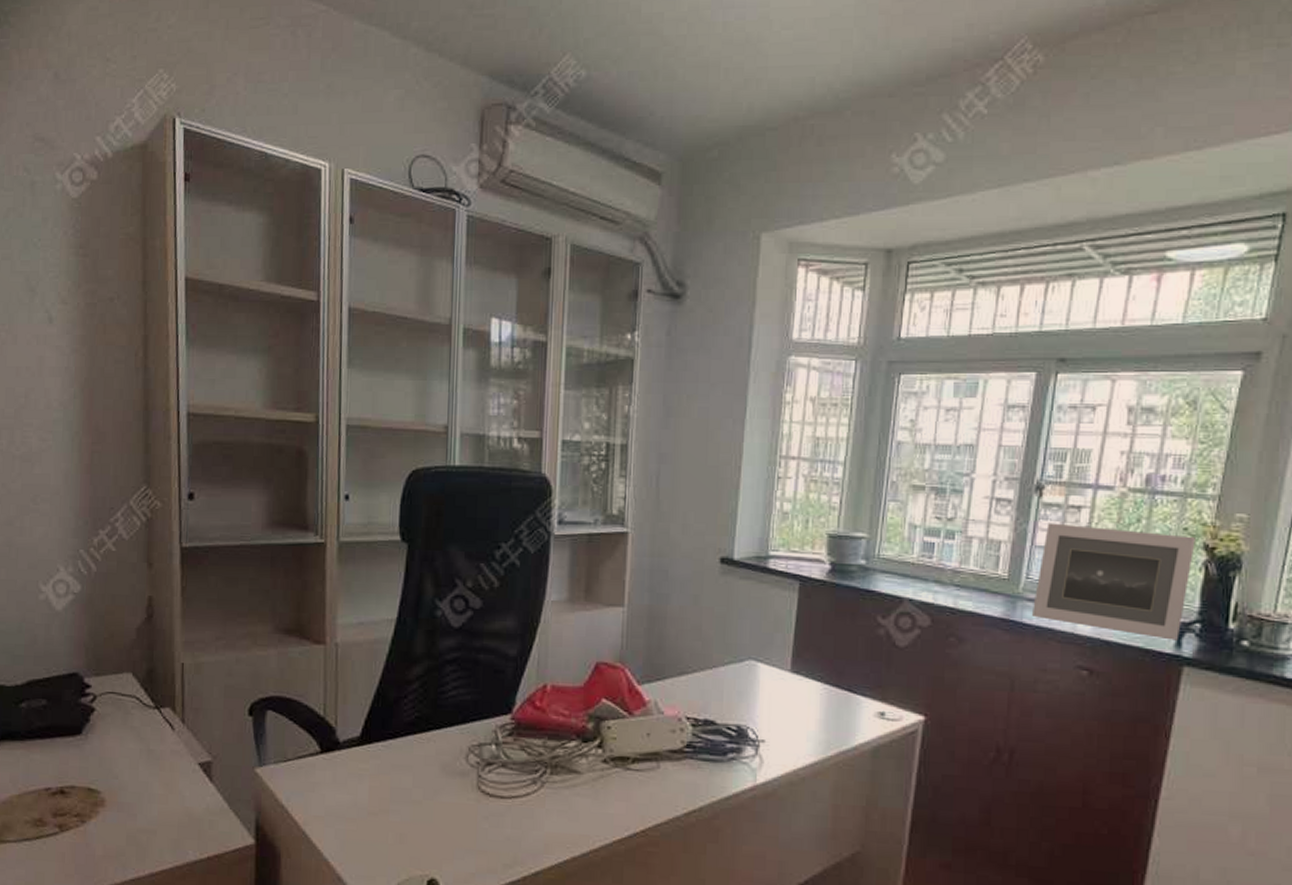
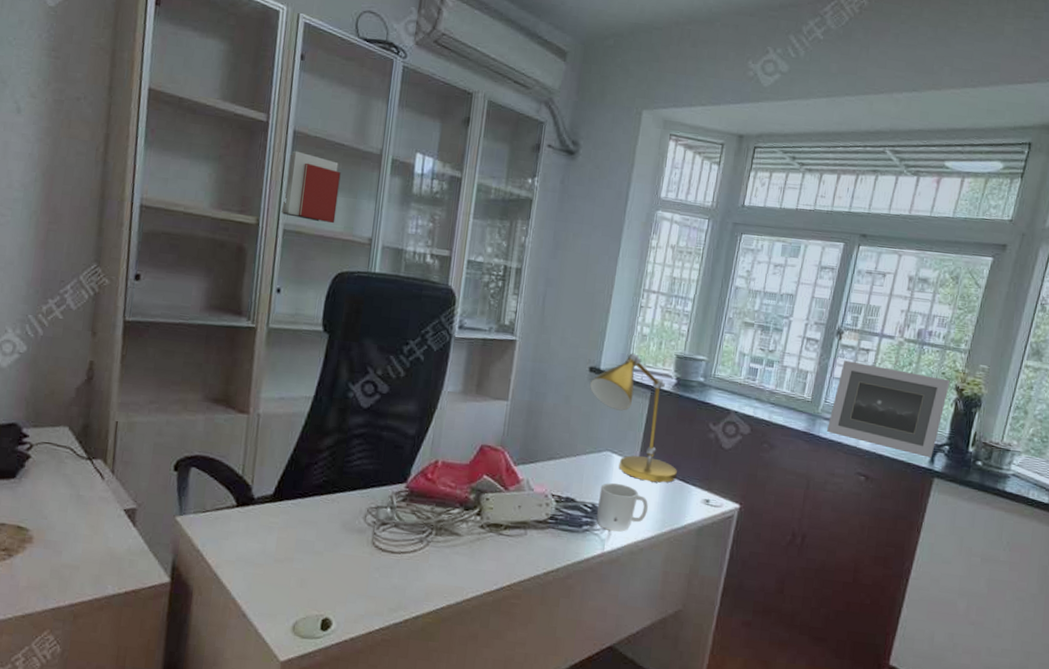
books: none [342,331,406,413] -> present [281,150,341,224]
desk lamp: none [723,536,840,695] -> present [590,353,677,483]
mug: none [743,698,807,759] -> present [596,482,648,532]

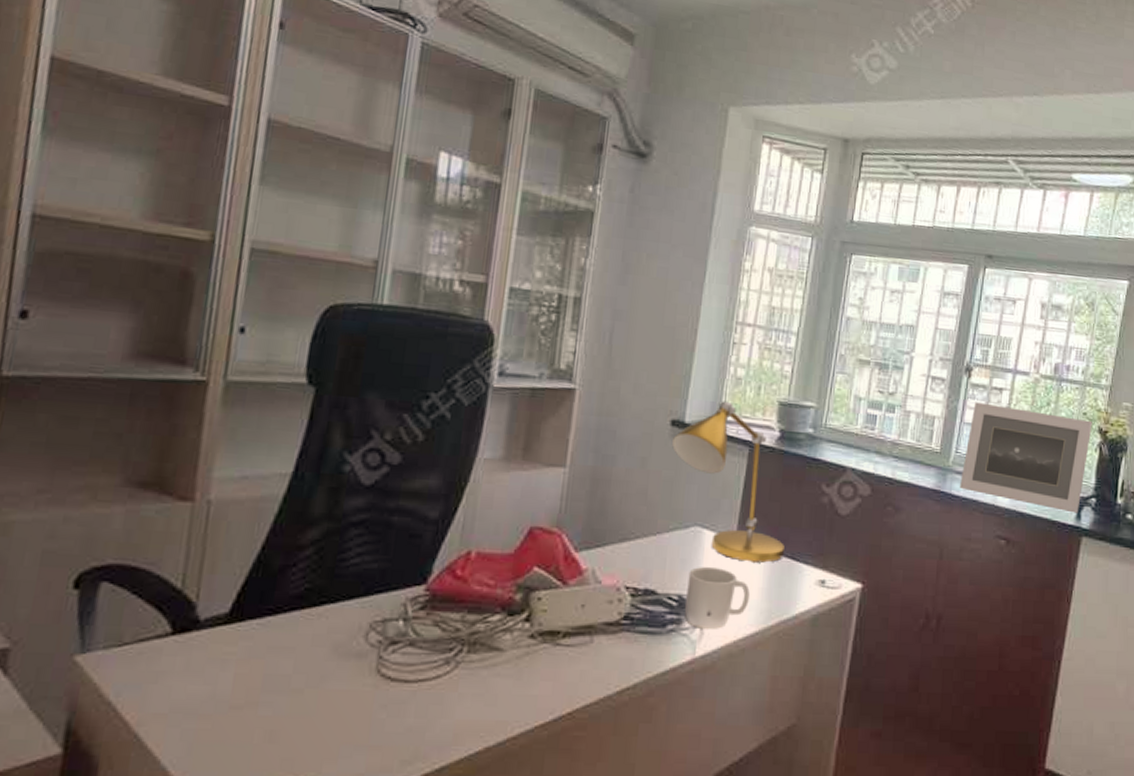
books: present [281,150,341,224] -> none [248,145,335,241]

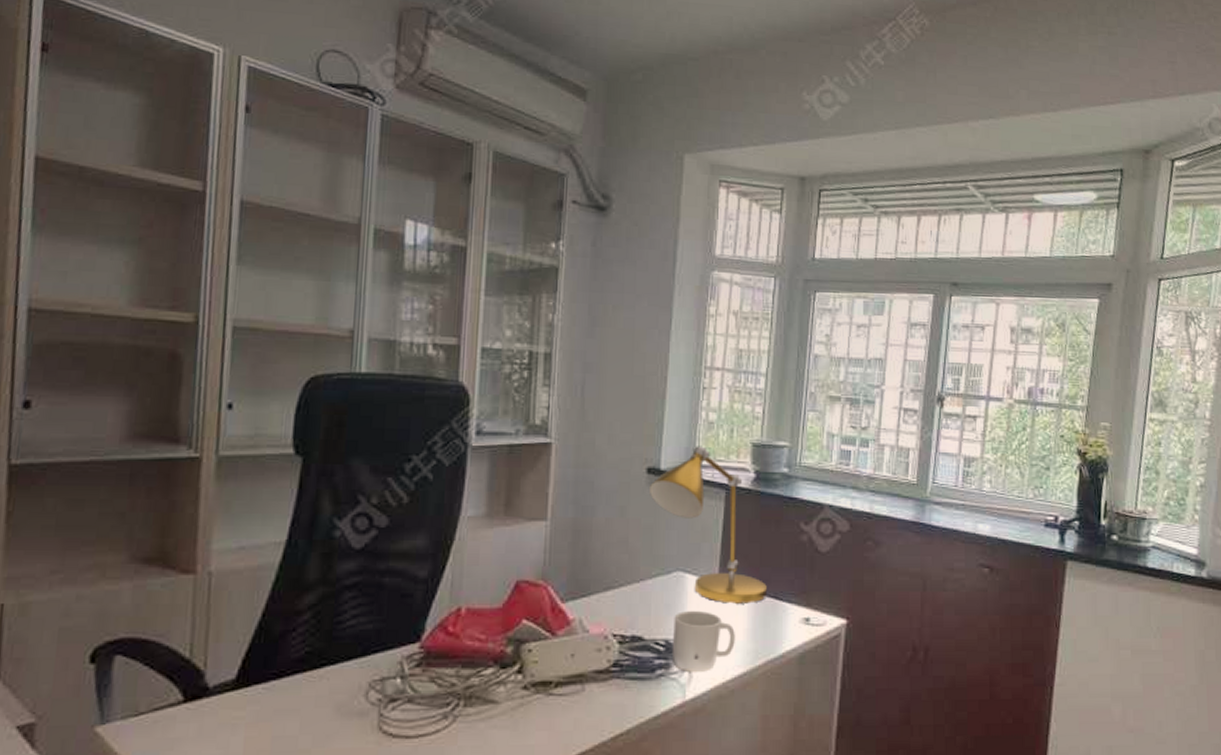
picture frame: present [959,402,1092,513] -> none [938,431,1071,537]

